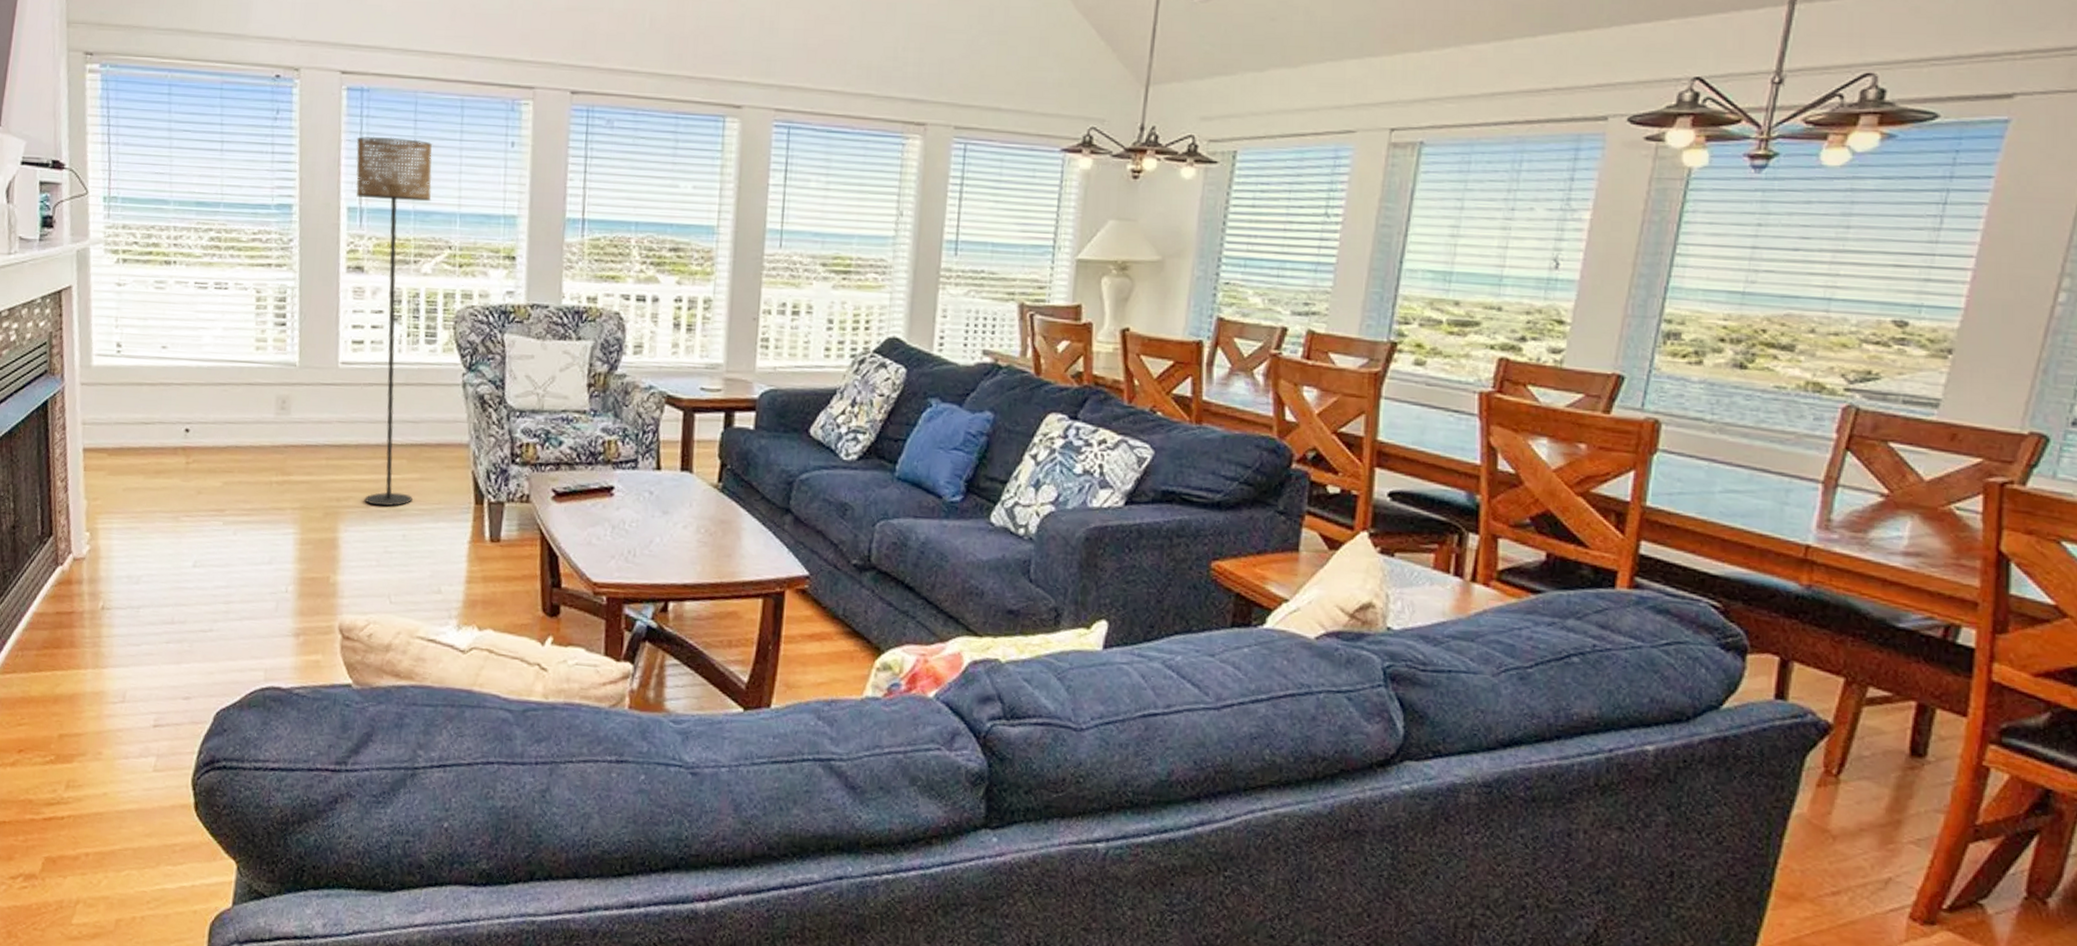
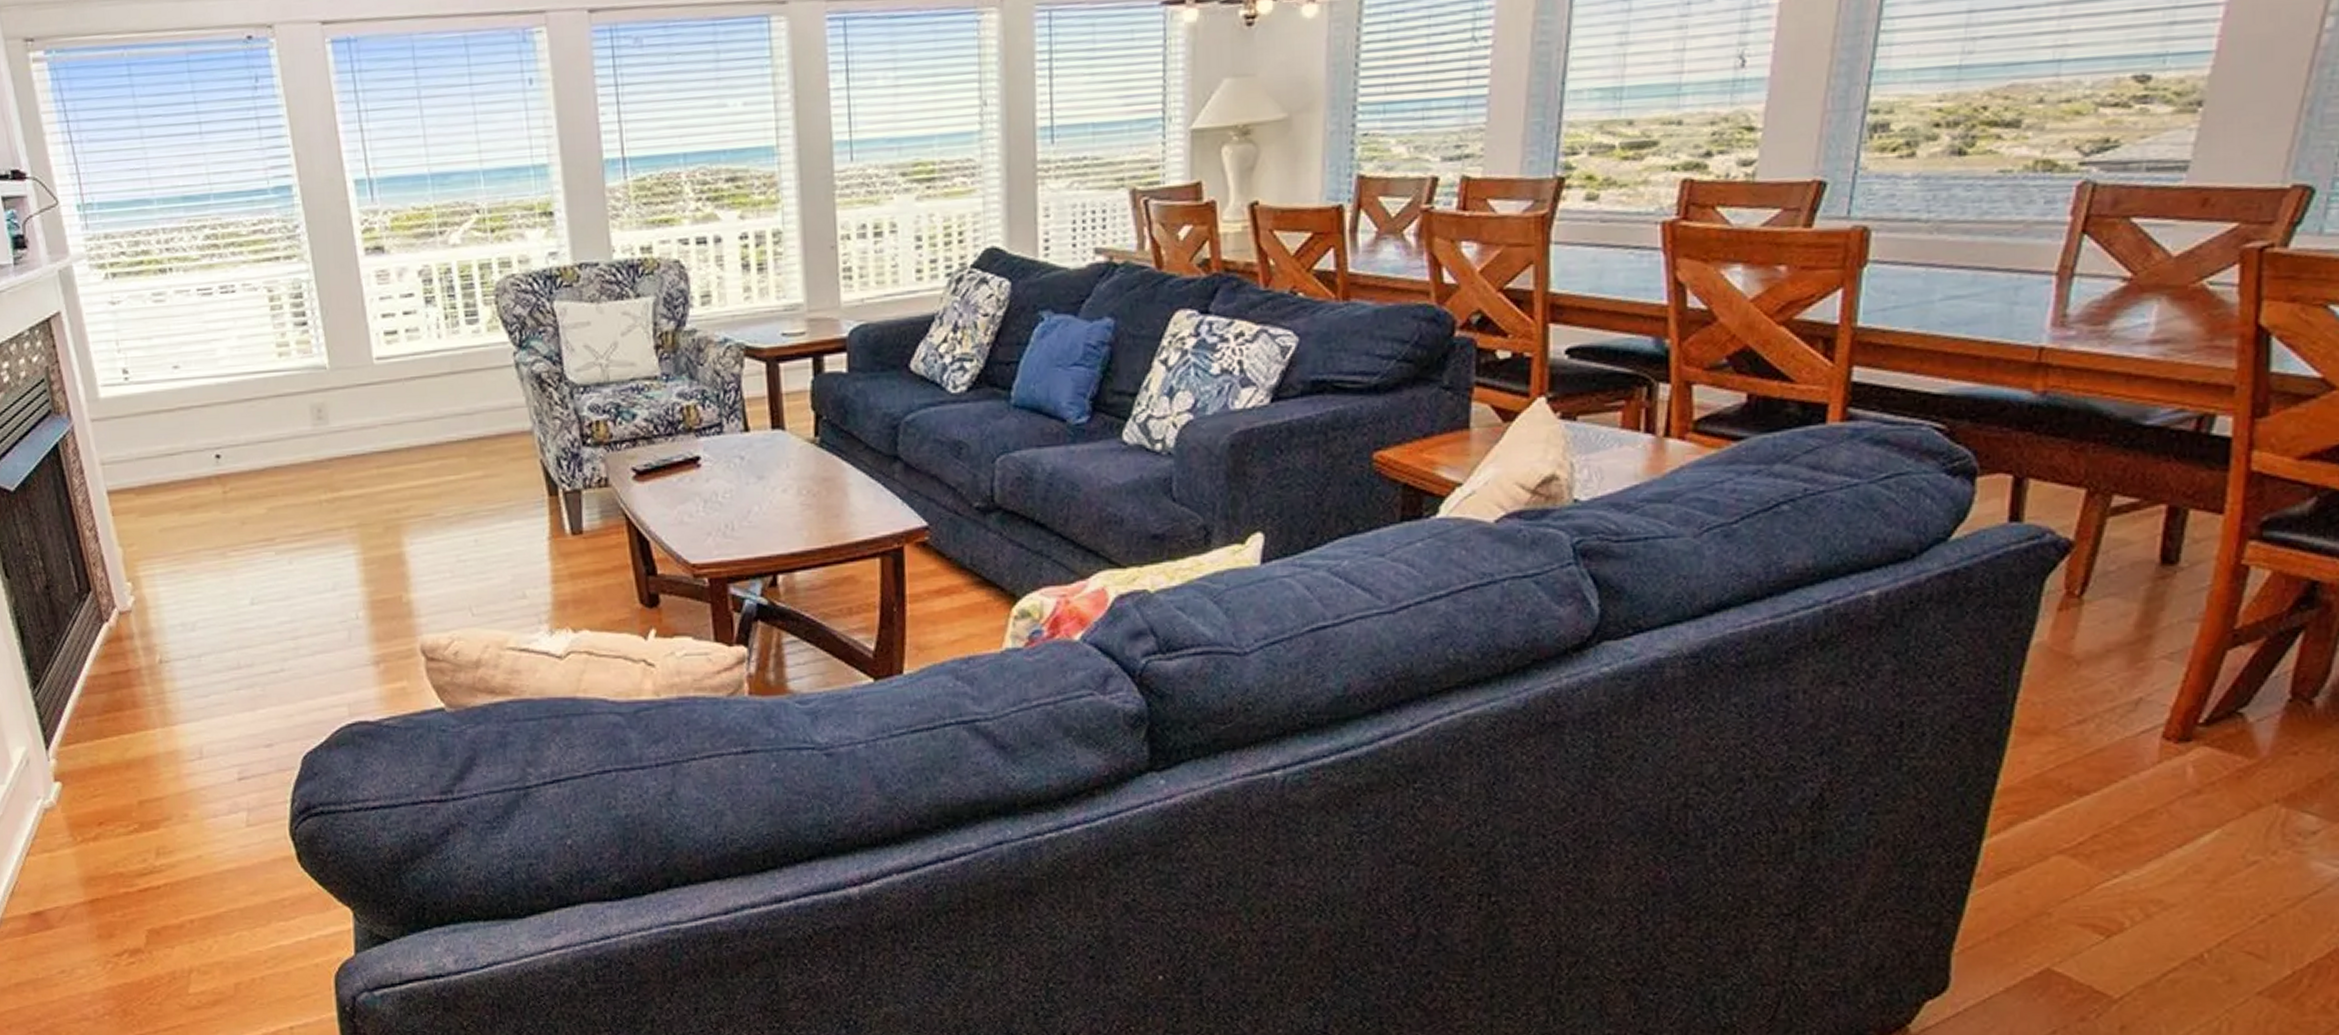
floor lamp: present [355,136,432,507] -> none [351,90,479,512]

